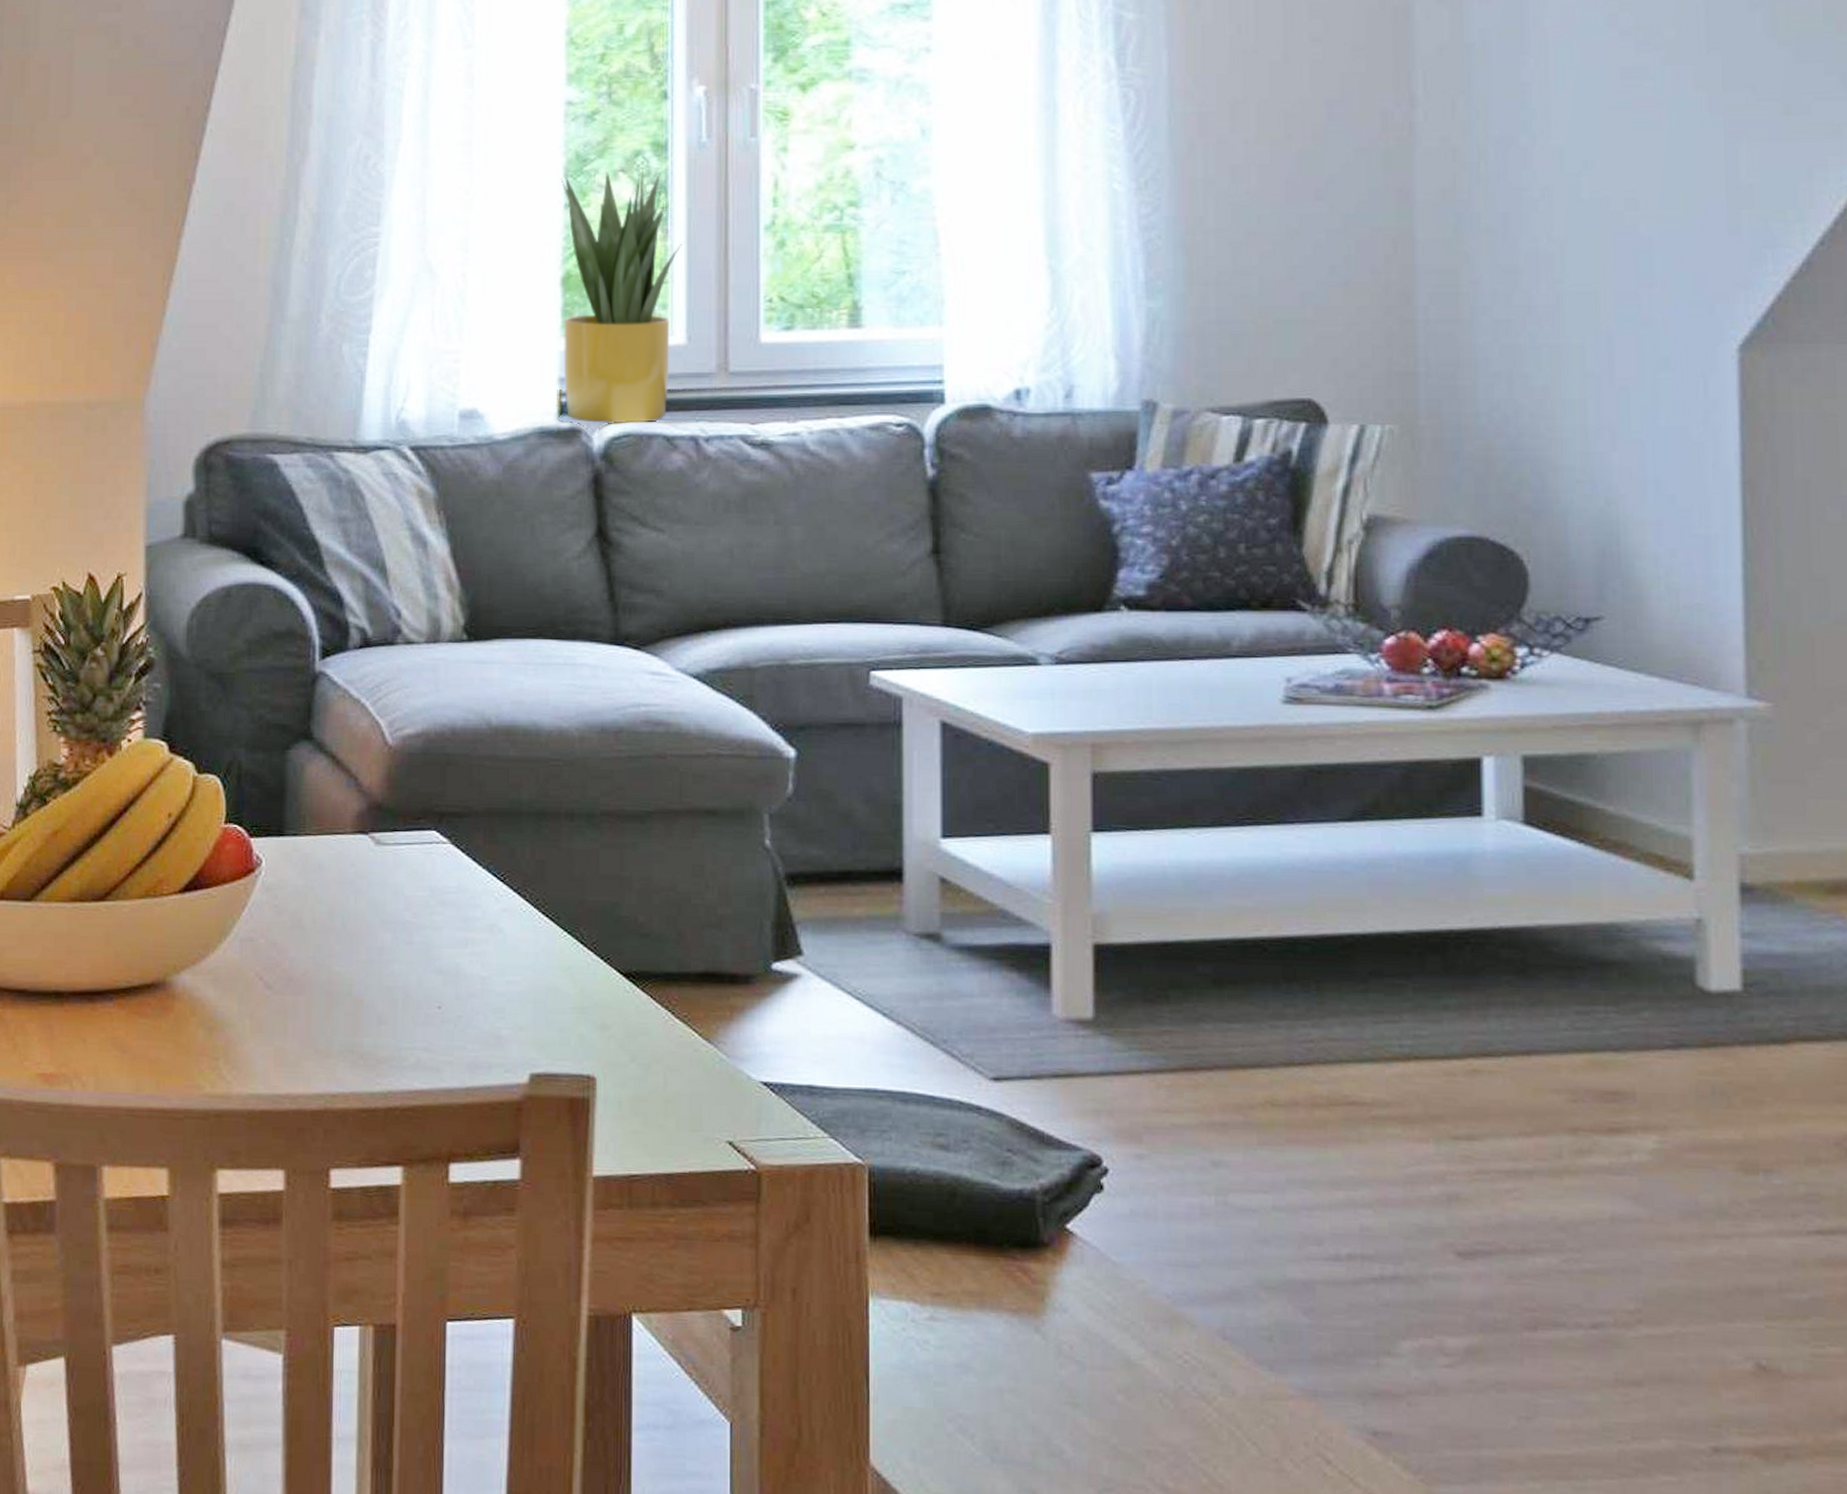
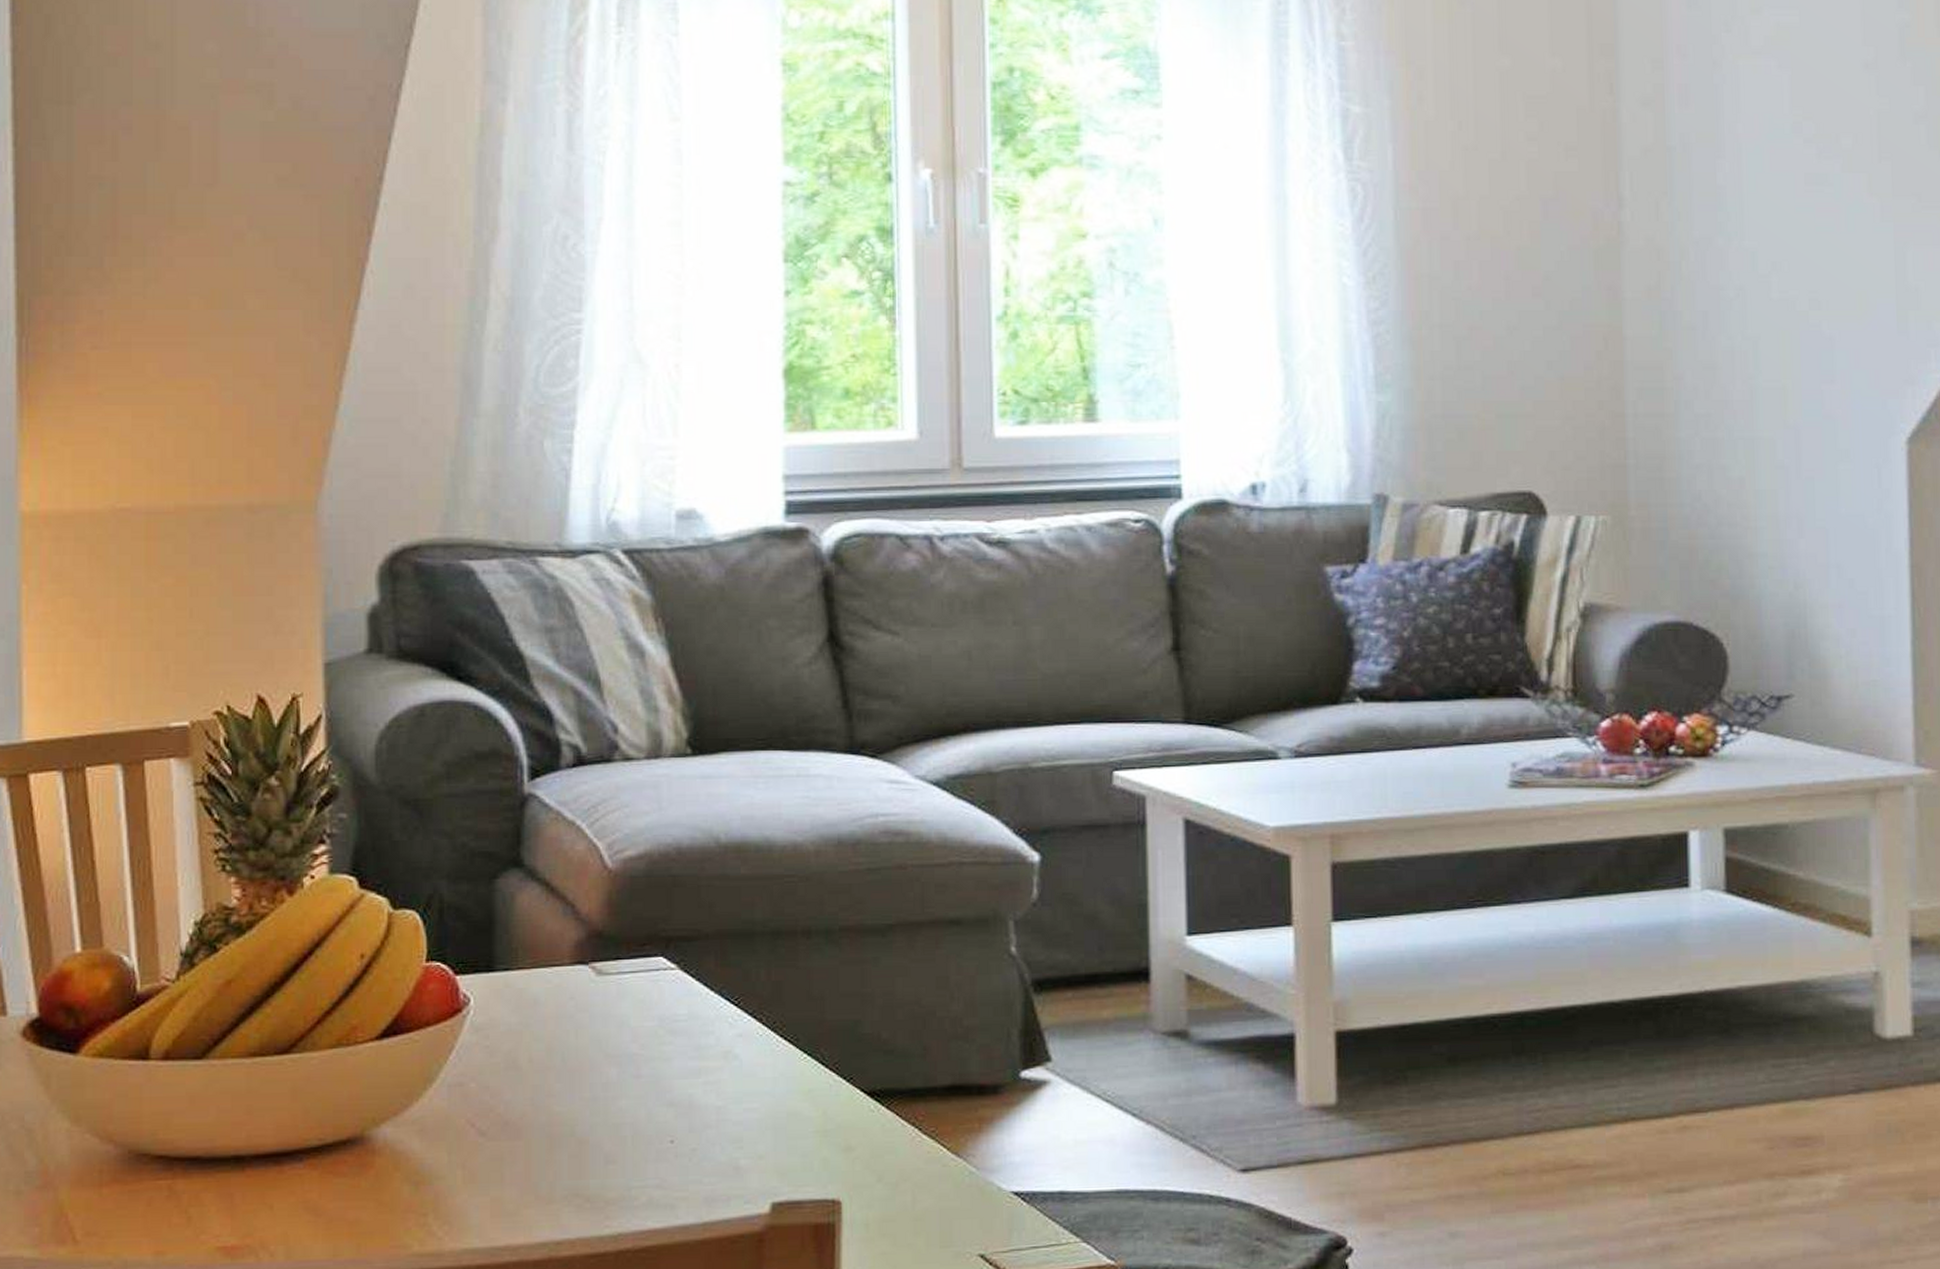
planter: present [560,162,684,424] -> none [779,247,913,523]

